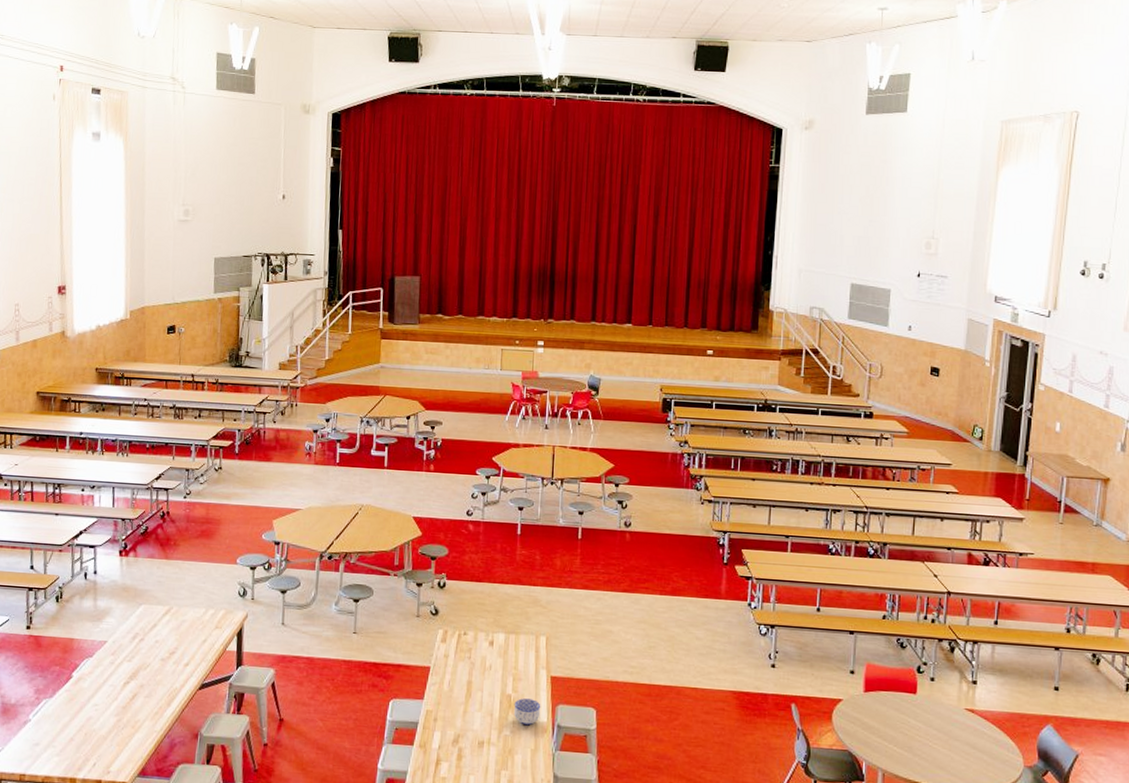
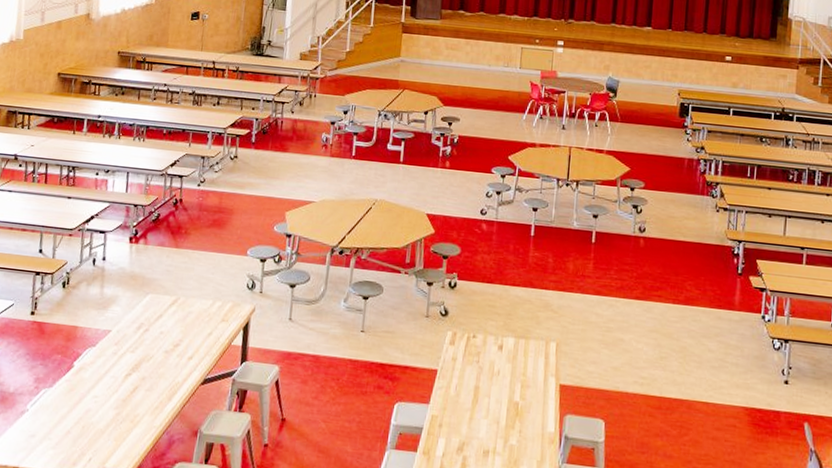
bowl: present [513,698,541,726] -> none [520,406,549,436]

